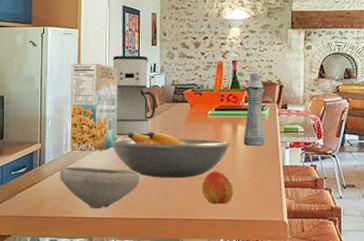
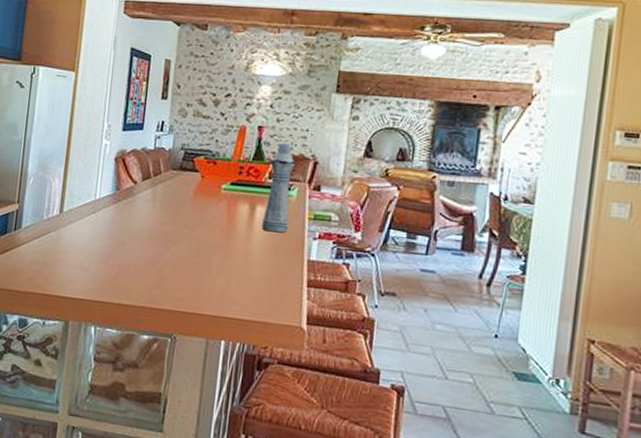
bowl: present [59,166,141,209] -> none [36,234,133,289]
cereal box: present [70,63,118,151] -> none [53,112,118,220]
fruit bowl: present [111,132,230,179] -> none [101,200,245,263]
coffee maker: present [112,55,156,136] -> none [108,107,161,207]
peach: present [202,171,233,205] -> none [205,258,243,300]

